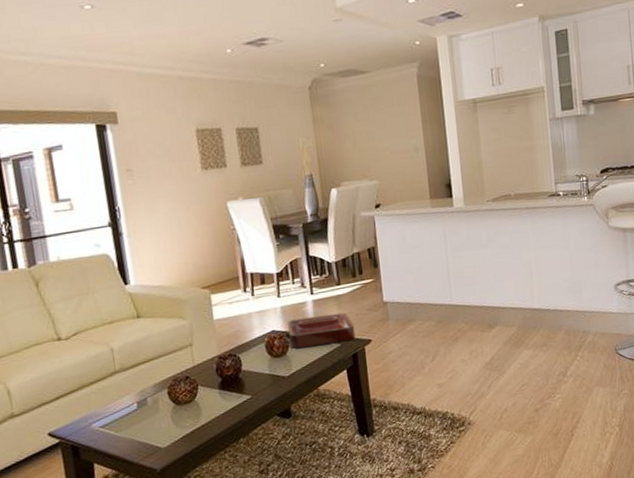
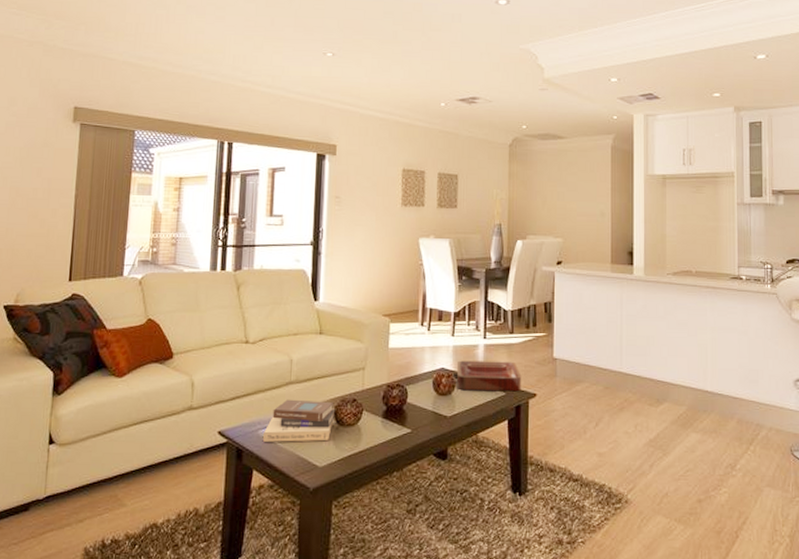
books: none [97,383,170,435] -> present [263,399,336,442]

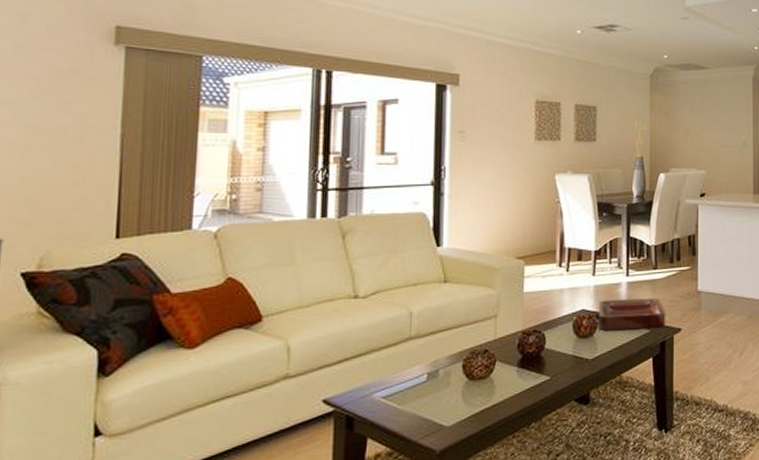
books: present [263,399,336,442] -> none [379,355,464,406]

